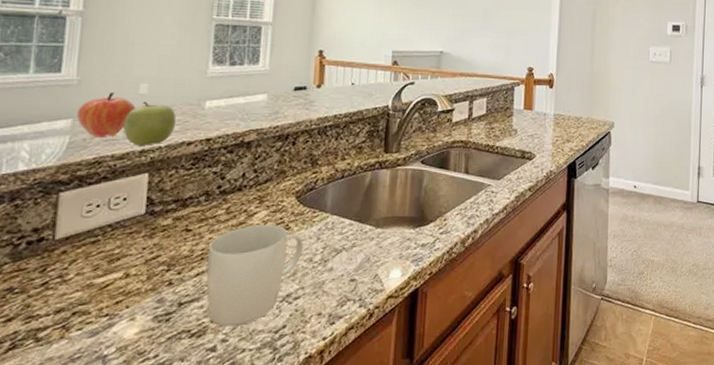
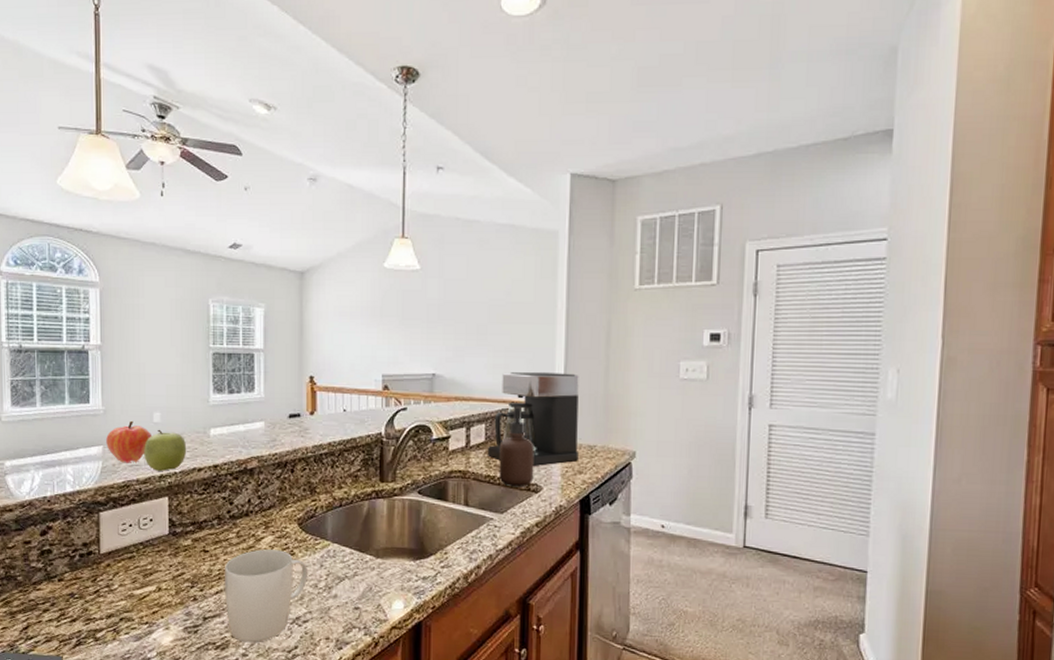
coffee maker: none [488,52,569,136] -> present [488,371,579,466]
soap dispenser: none [497,82,530,154] -> present [499,406,534,486]

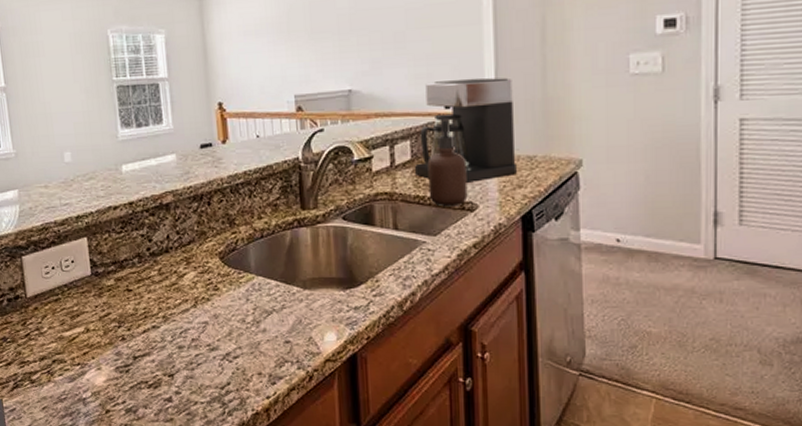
fruit: present [106,420,153,463] -> none [20,162,65,206]
fruit: present [144,429,187,471] -> none [58,169,101,212]
mug: present [224,549,309,643] -> none [149,286,235,381]

